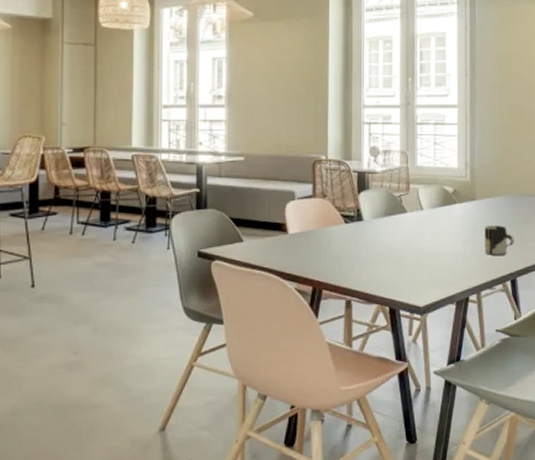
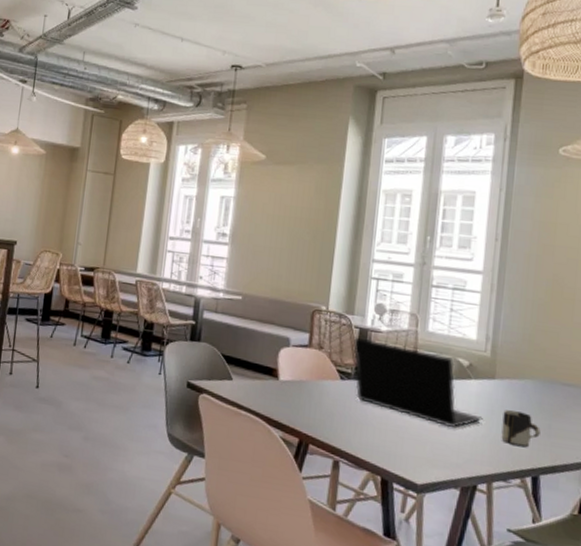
laptop: none [352,181,469,251] -> present [352,337,483,429]

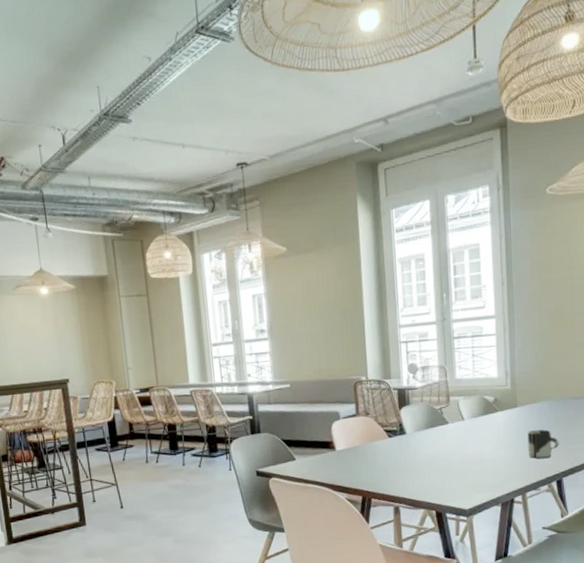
laptop: present [352,337,483,429] -> none [393,396,512,457]

